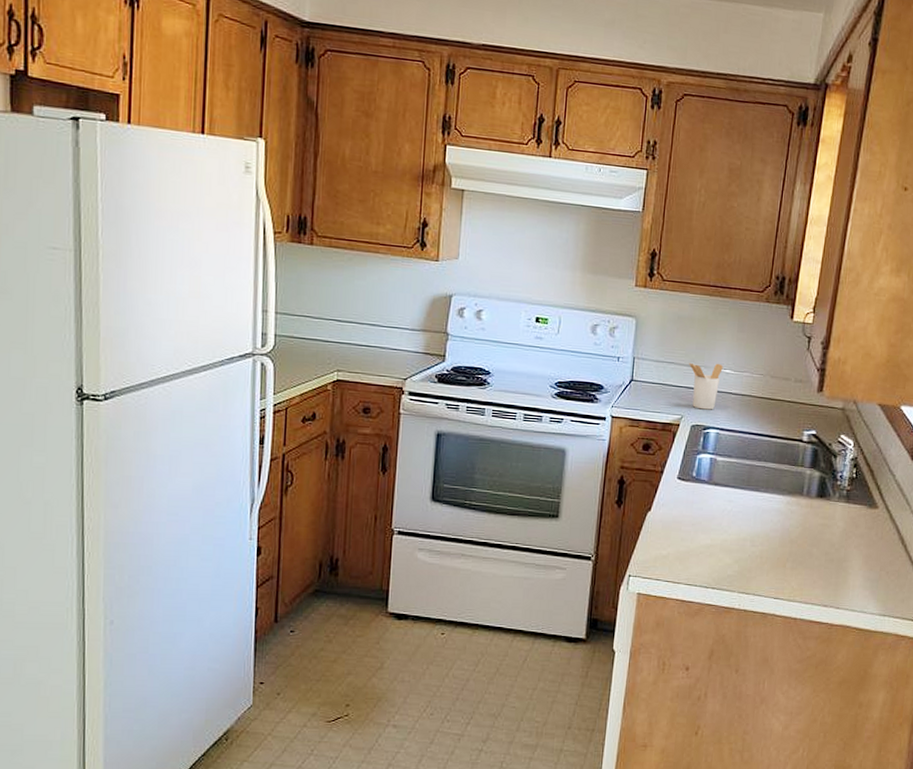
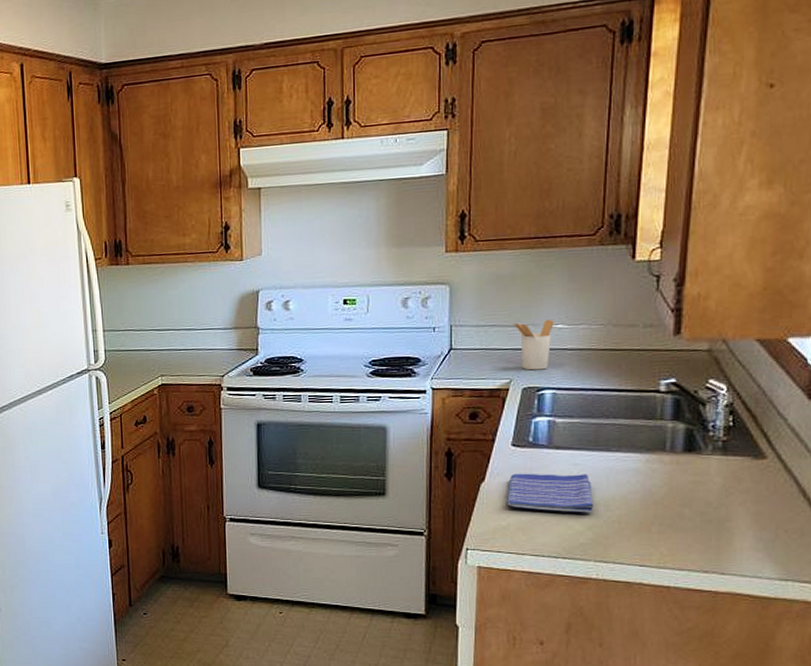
dish towel: none [669,505,742,547] -> present [507,473,593,513]

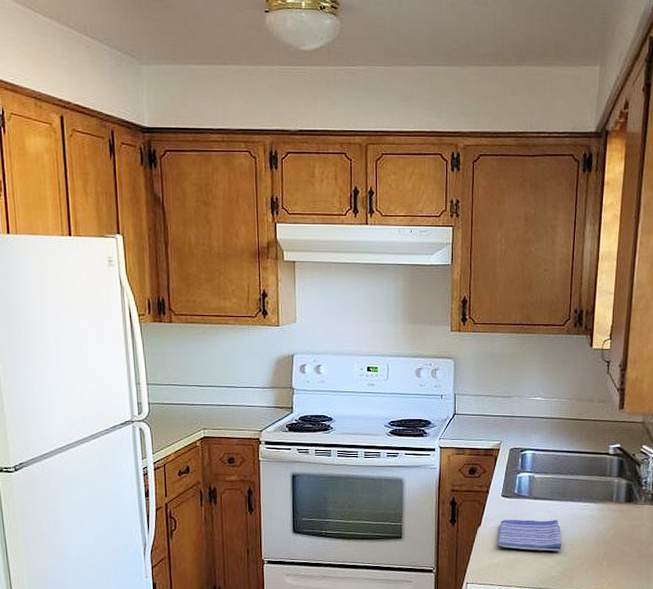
utensil holder: present [513,319,554,371] -> none [503,392,534,434]

